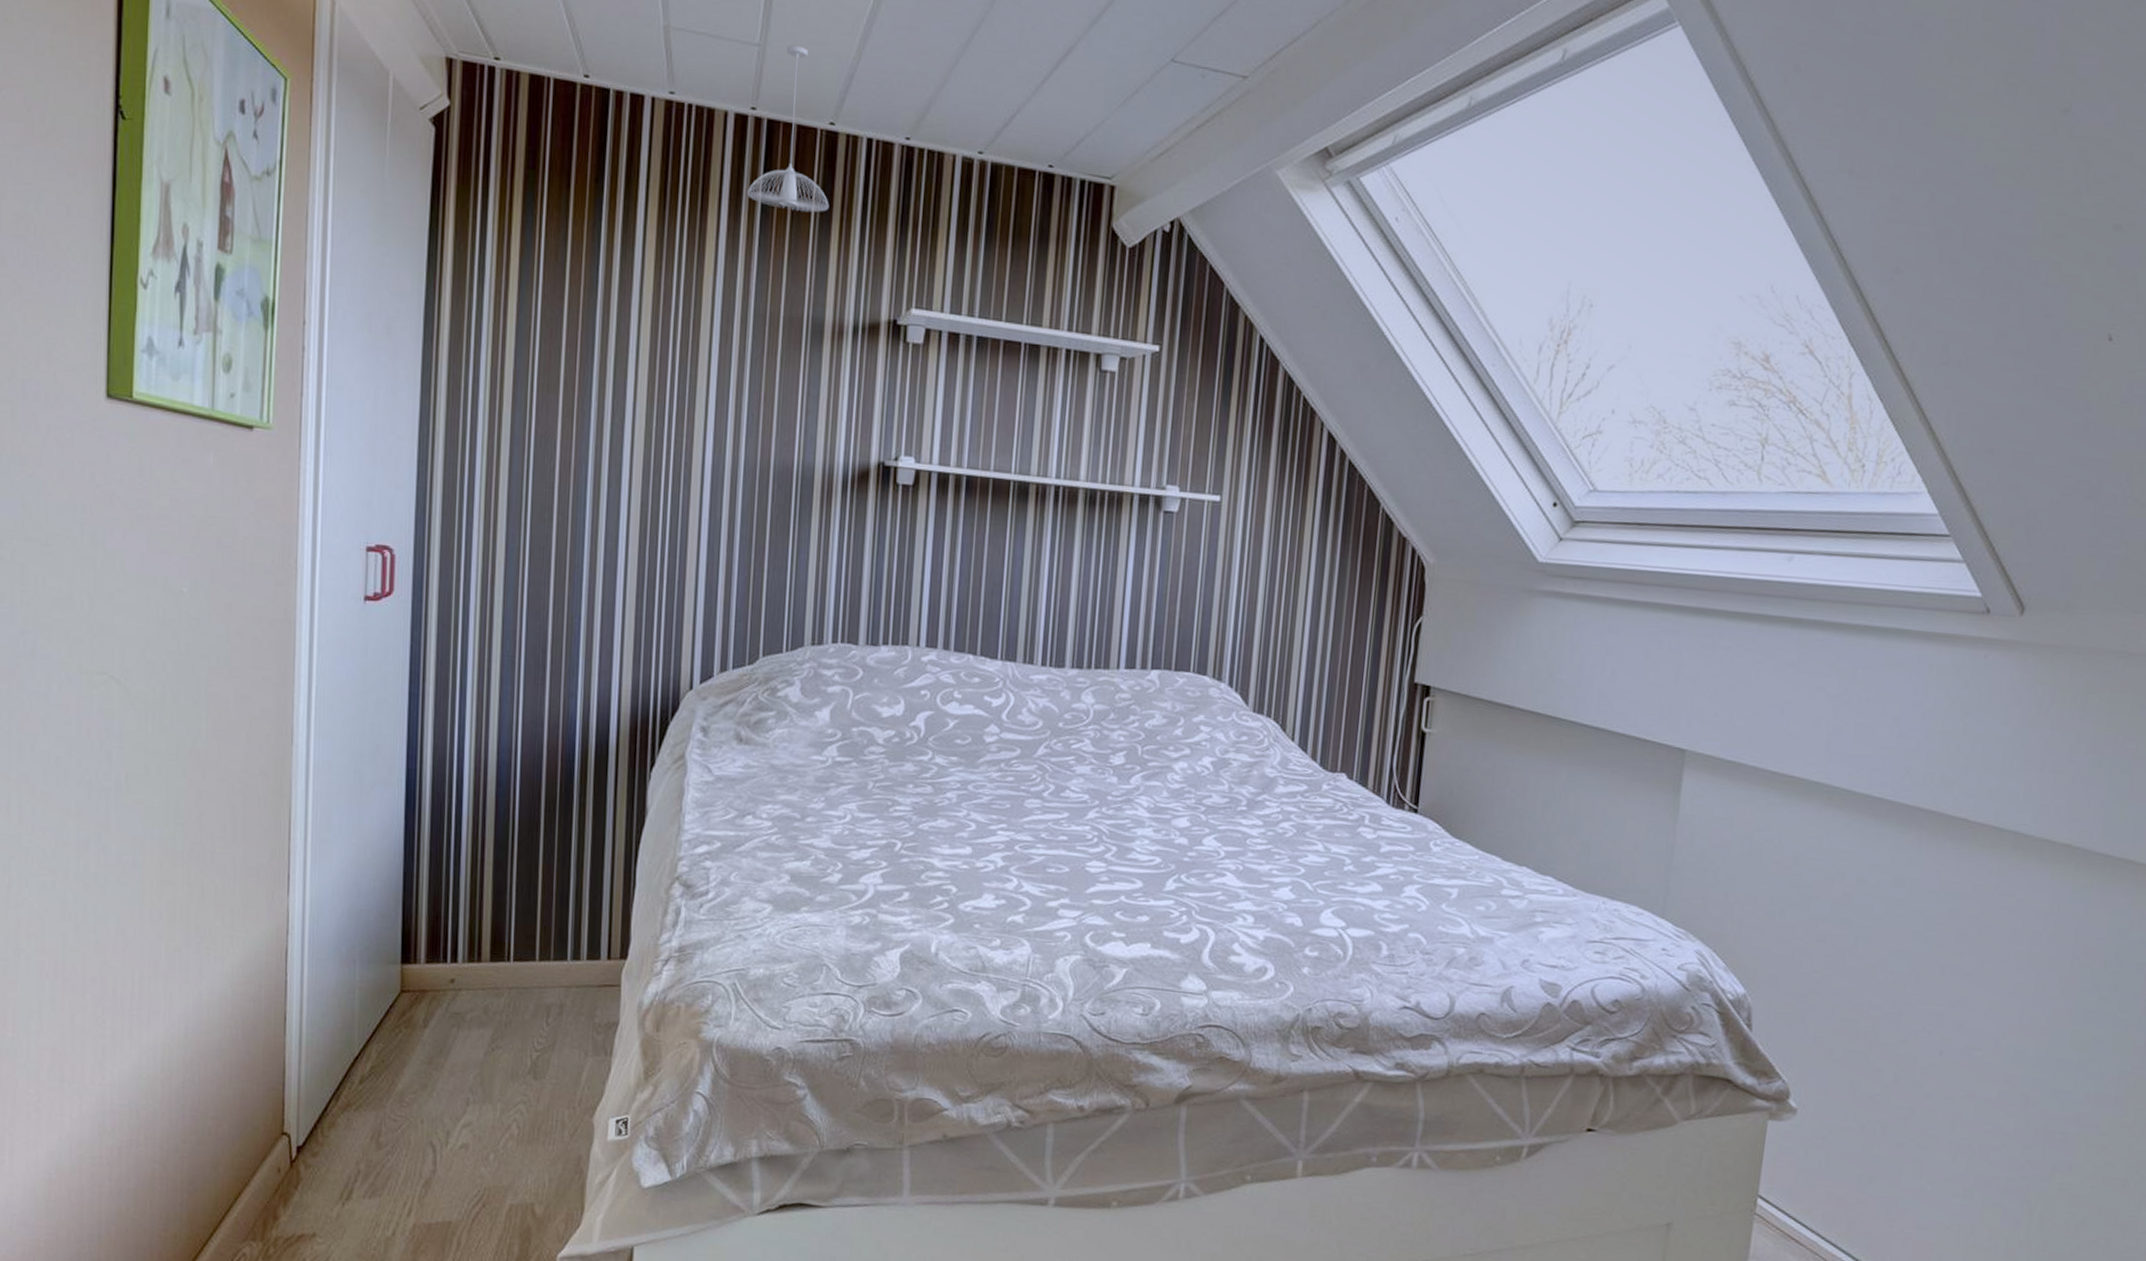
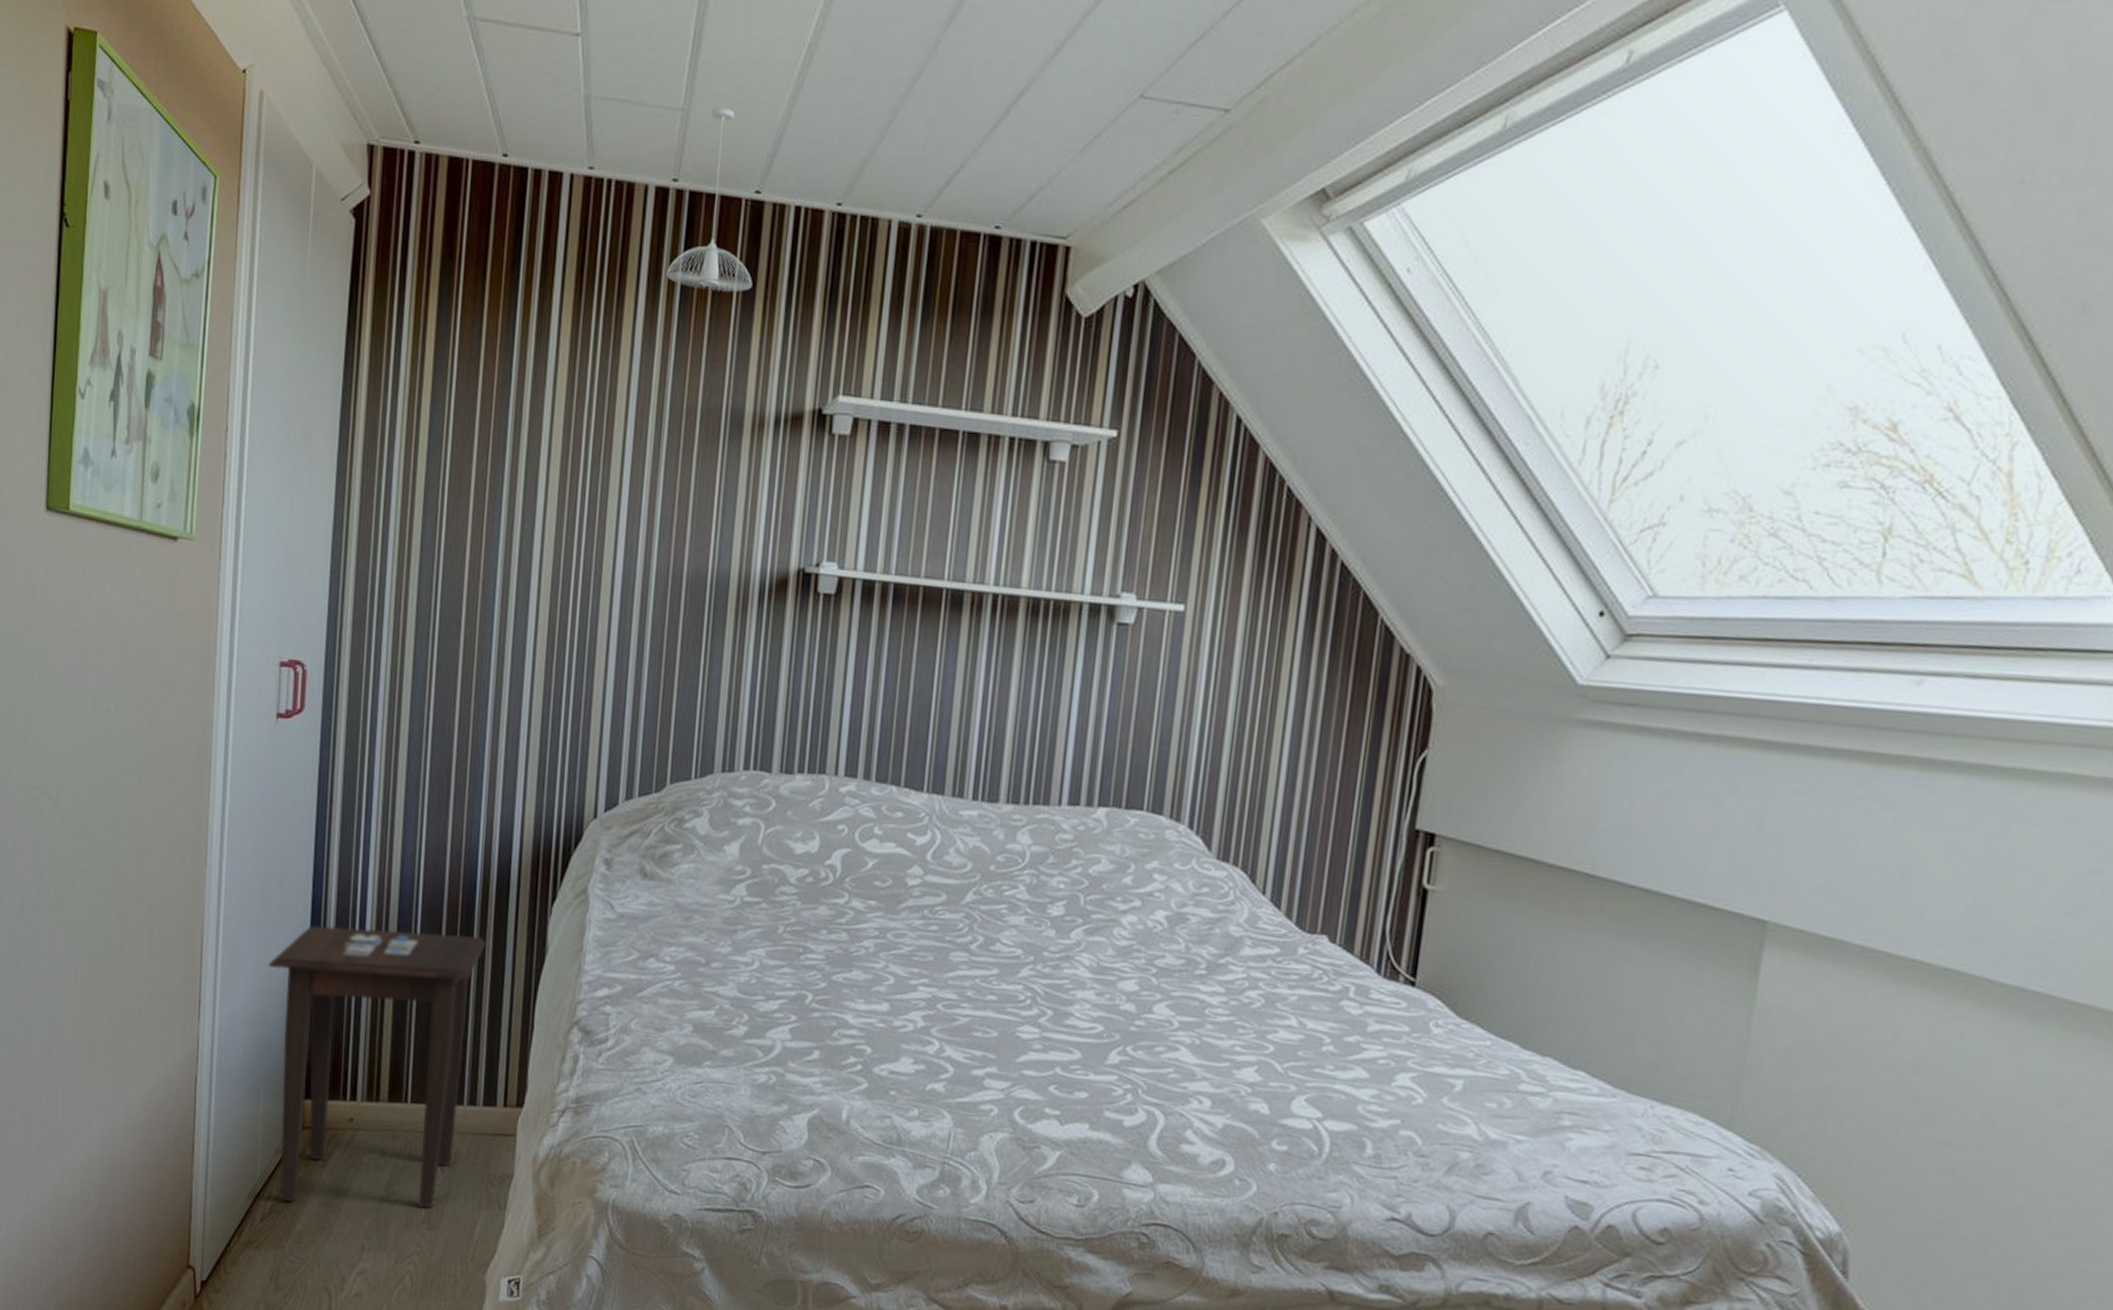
side table: none [362,797,586,1063] -> present [269,925,486,1209]

